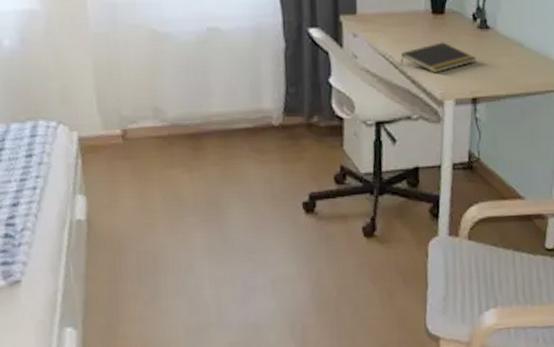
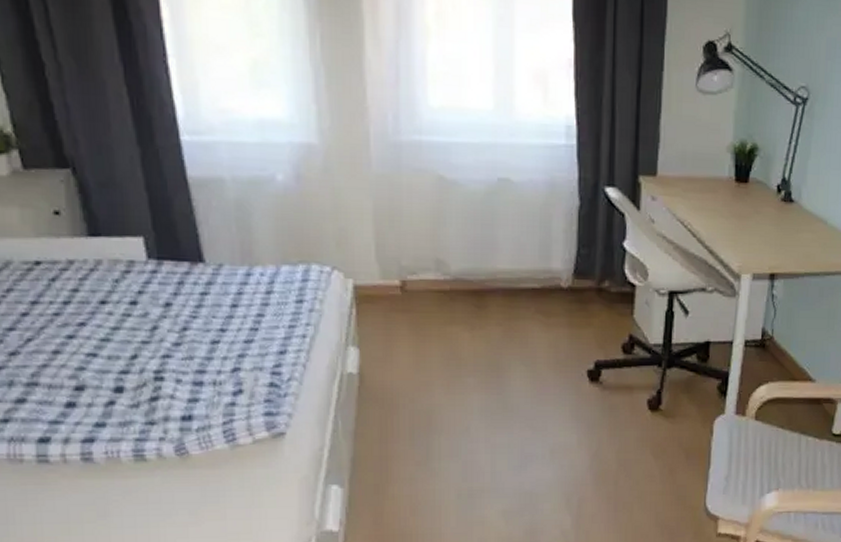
notepad: present [401,42,476,73] -> none [699,212,778,245]

